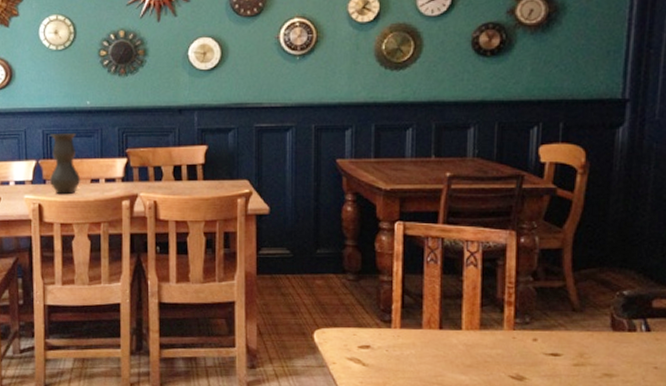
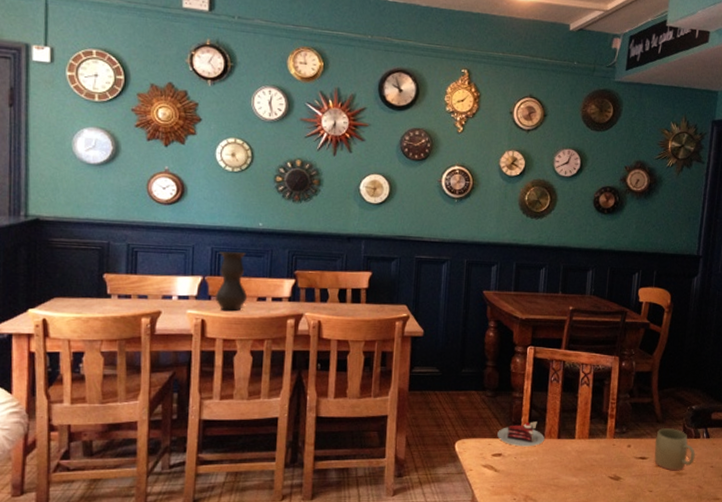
cake slice: none [363,309,422,338] -> present [497,421,544,447]
mug: none [570,318,630,371] -> present [654,428,695,471]

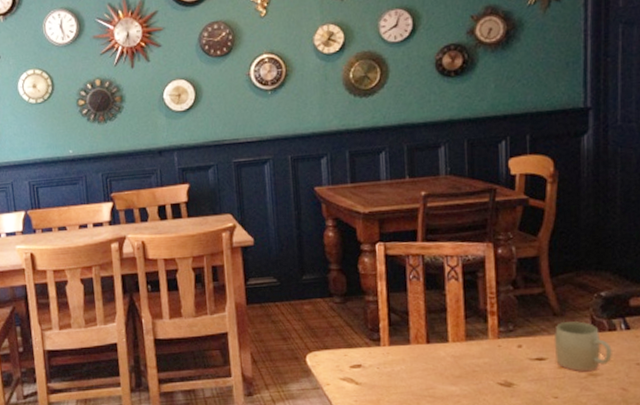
vase: present [214,251,248,312] -> none [37,181,70,243]
cake slice: present [497,421,544,447] -> none [353,326,410,356]

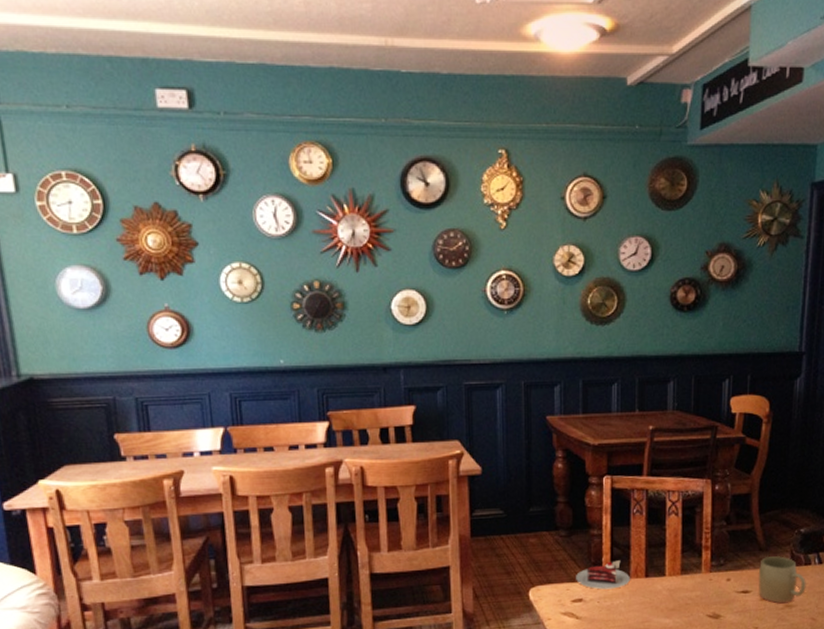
cake slice: none [353,326,410,356] -> present [576,560,630,590]

